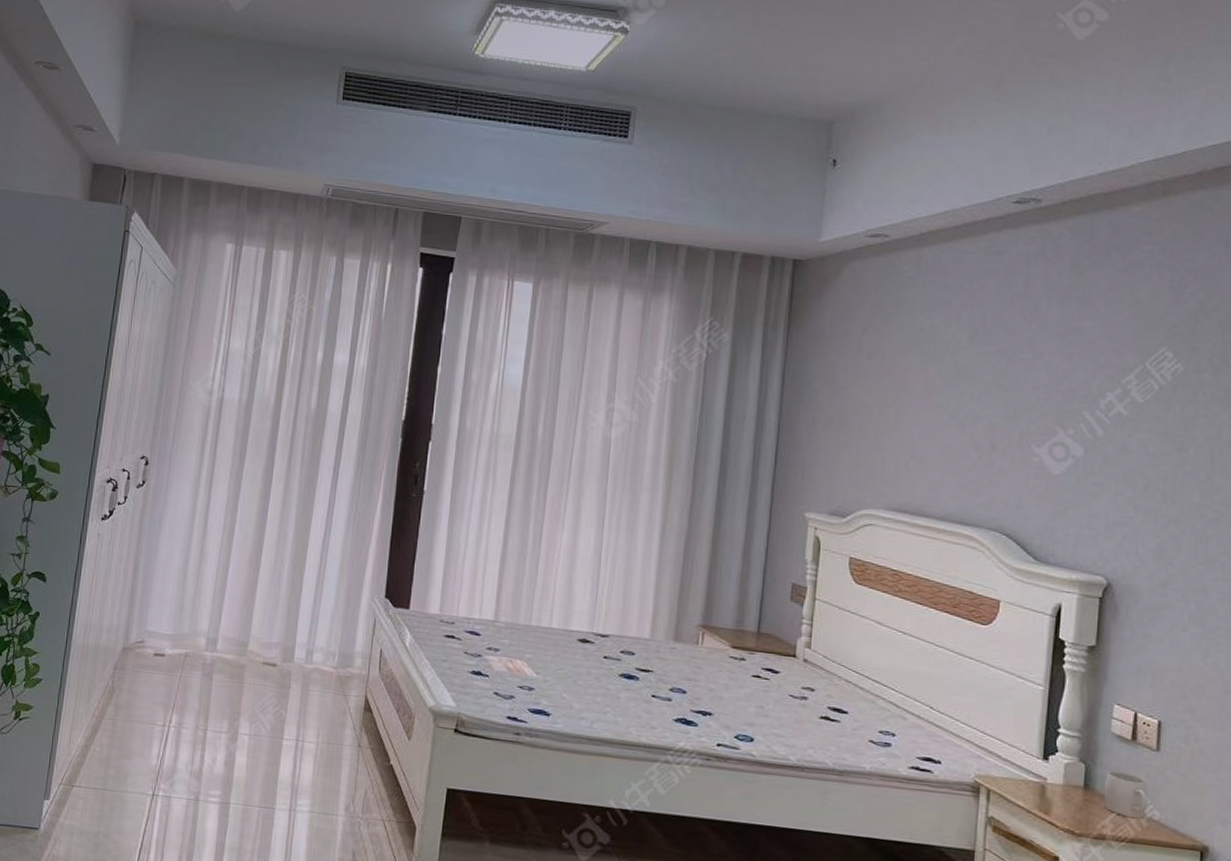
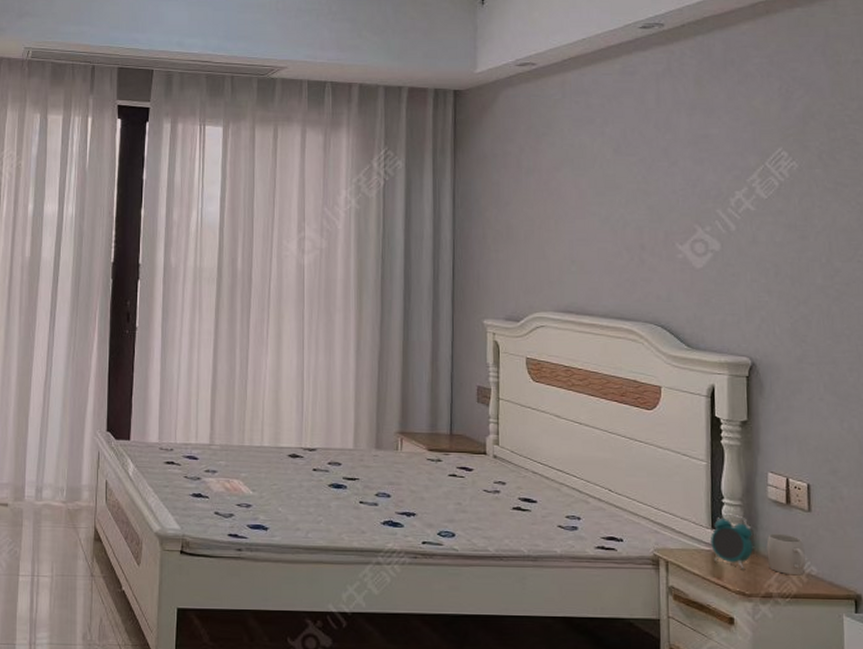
alarm clock: none [1040,744,1089,807] -> present [711,513,753,570]

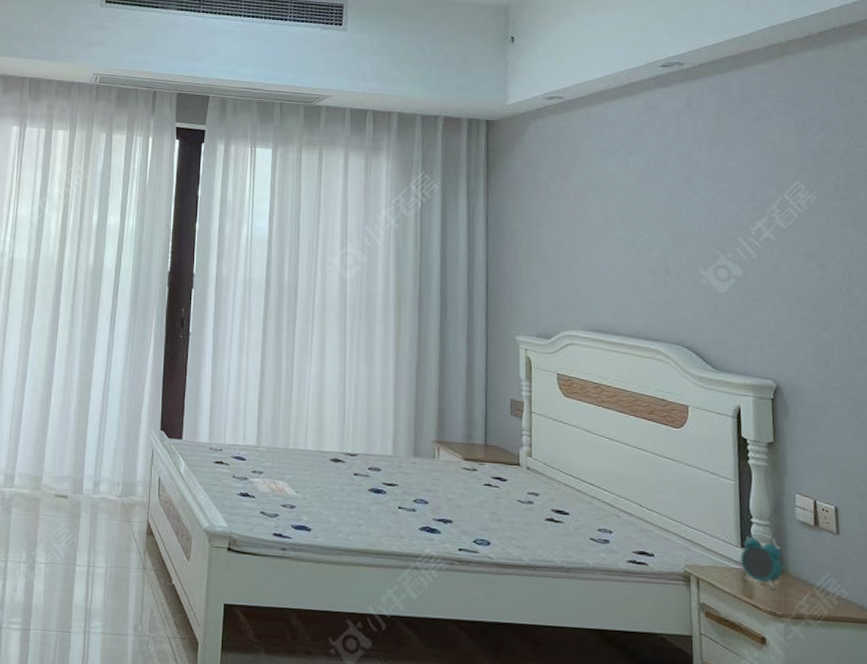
mug: present [766,533,807,576] -> none [796,554,837,598]

